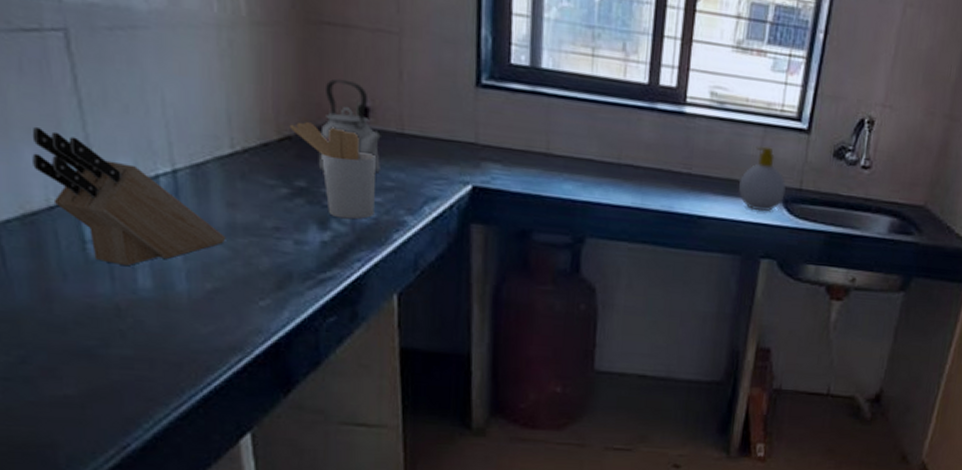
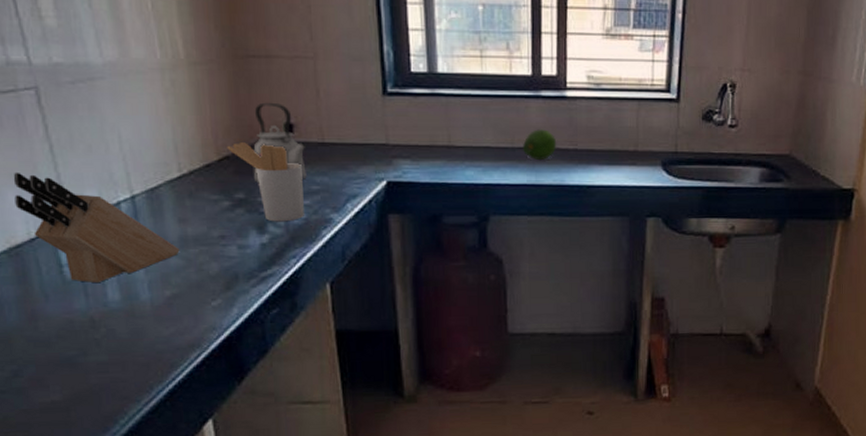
fruit: none [629,145,669,182] -> present [522,128,557,161]
soap bottle: present [738,146,786,212] -> none [620,118,663,176]

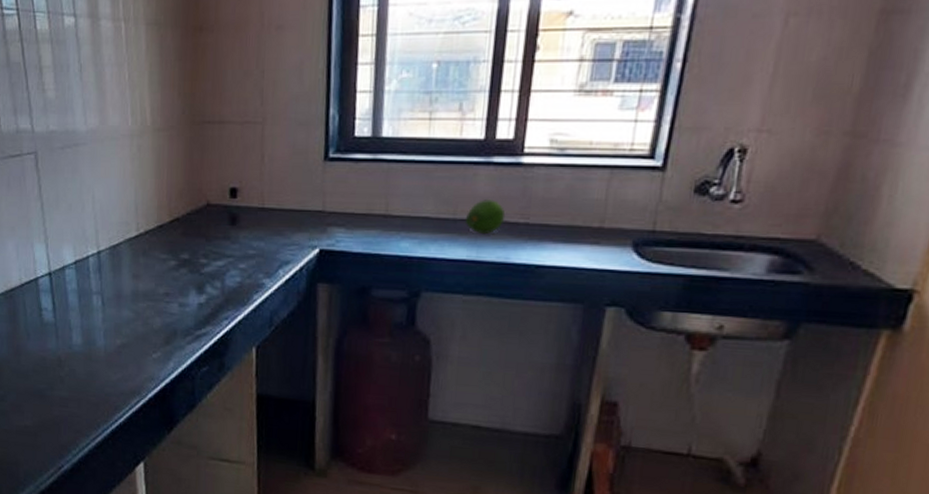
knife block: present [13,172,180,284] -> none [13,225,131,328]
utensil holder: present [227,141,304,222] -> none [178,204,241,284]
kettle: present [253,102,307,184] -> none [198,167,248,246]

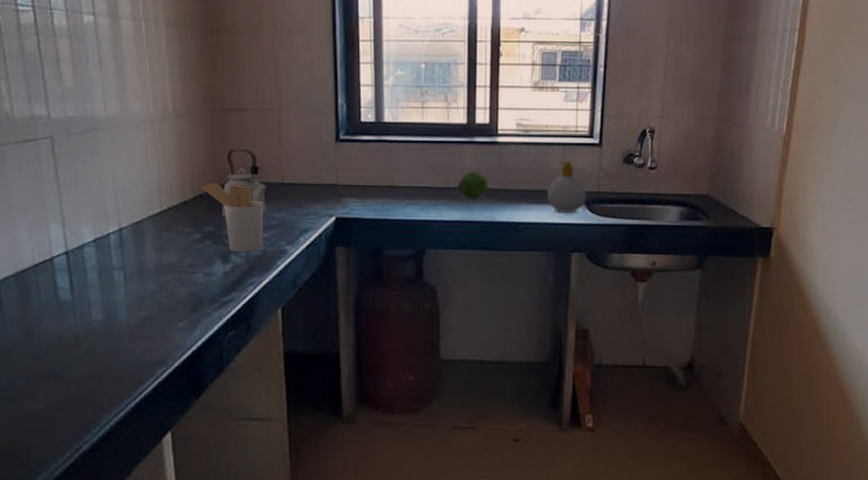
utensil holder: none [178,204,241,284] -> present [201,182,263,253]
kettle: none [198,167,248,246] -> present [222,148,268,219]
soap bottle: none [581,189,636,257] -> present [546,161,586,214]

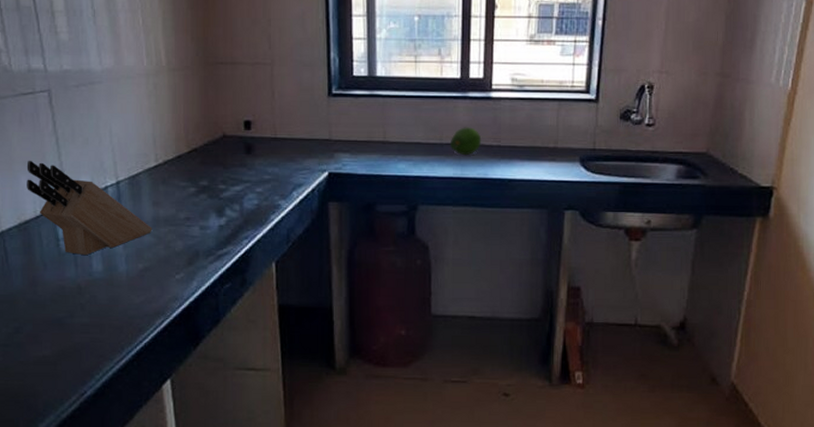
knife block: none [25,207,155,305] -> present [26,160,153,256]
utensil holder: present [201,182,263,253] -> none [195,136,257,207]
kettle: present [222,148,268,219] -> none [216,102,261,173]
soap bottle: present [546,161,586,214] -> none [540,117,581,171]

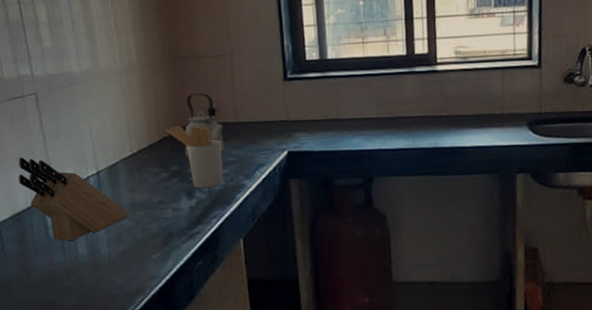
utensil holder: none [195,136,257,207] -> present [165,125,223,189]
kettle: none [216,102,261,173] -> present [184,92,225,158]
fruit: present [449,126,482,156] -> none [400,99,431,127]

